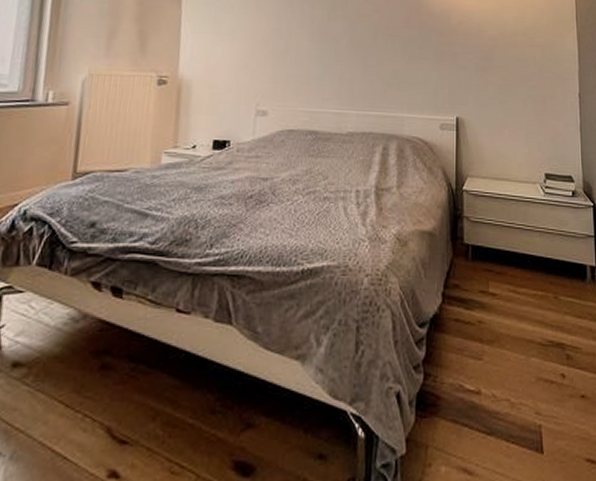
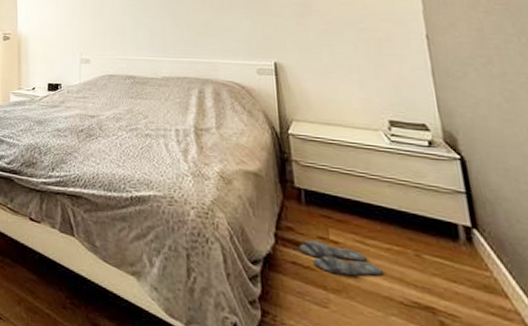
slippers: none [462,295,528,326] -> present [299,240,383,277]

